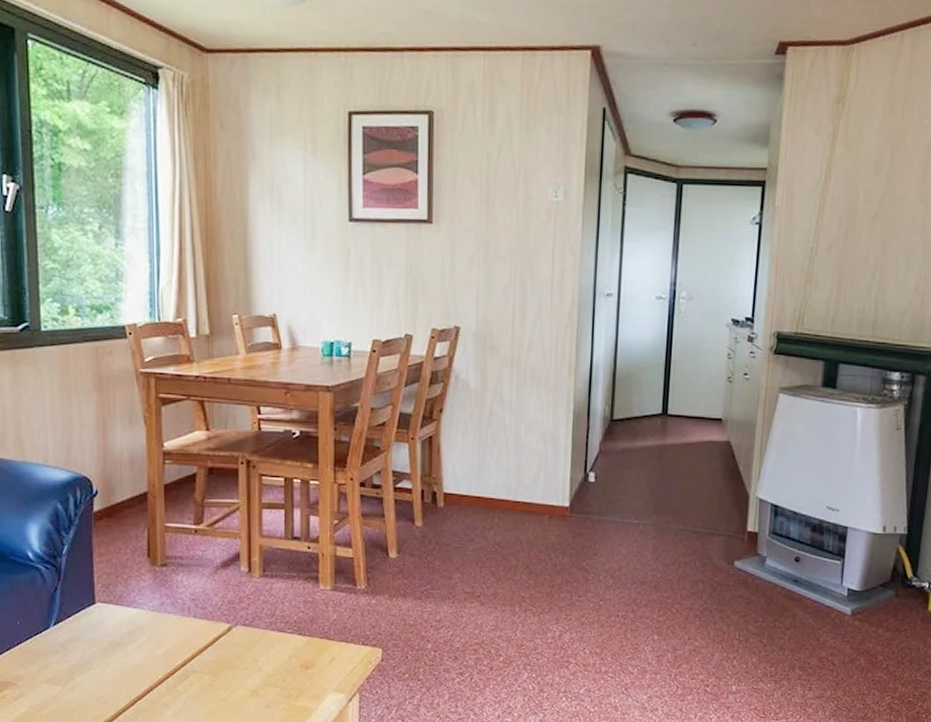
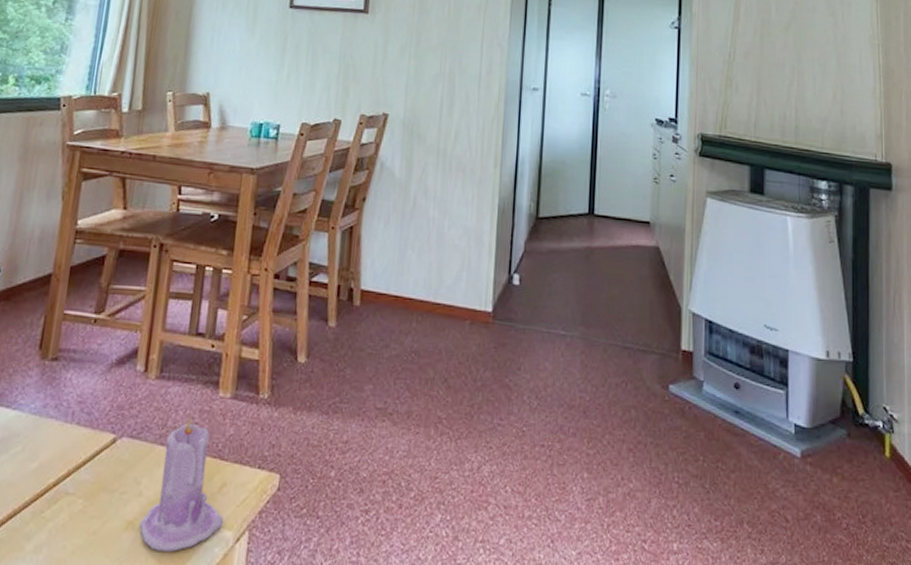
candle: none [263,606,337,711] -> present [139,416,224,552]

